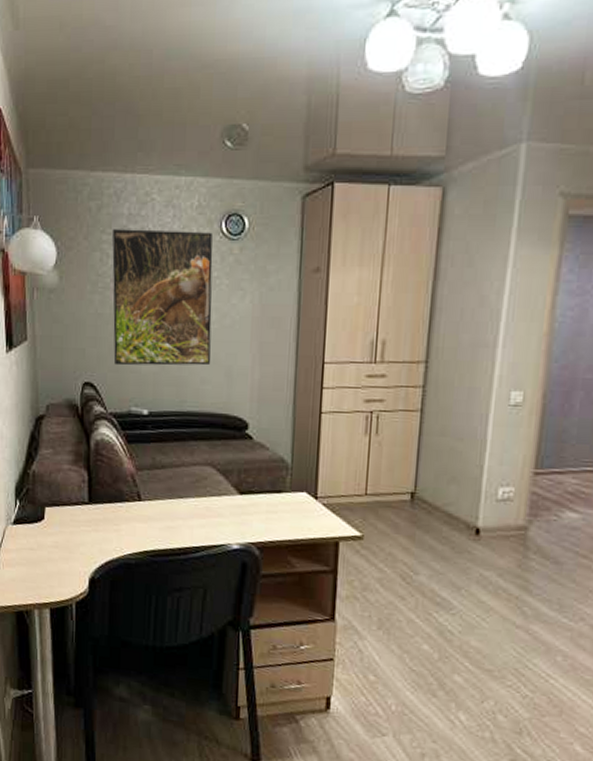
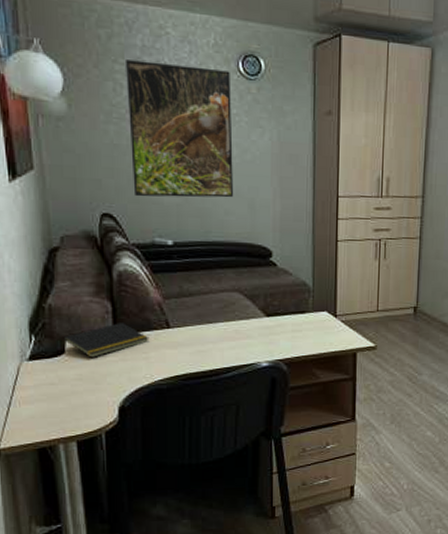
notepad: none [43,492,121,526] -> present [63,323,150,357]

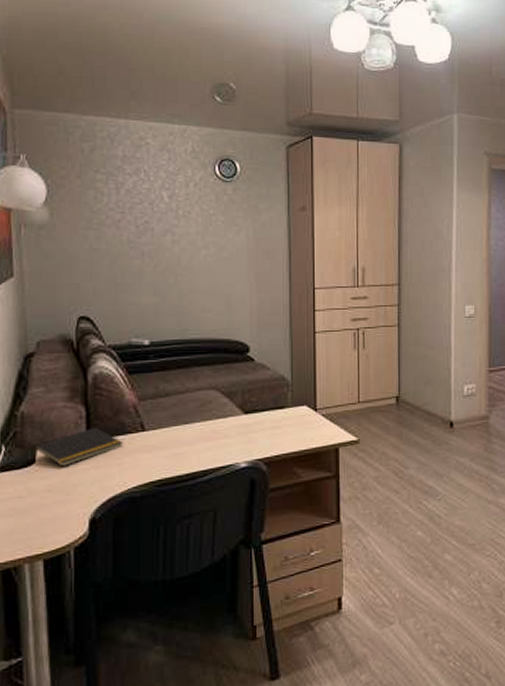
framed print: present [126,60,234,198] -> none [107,169,211,299]

